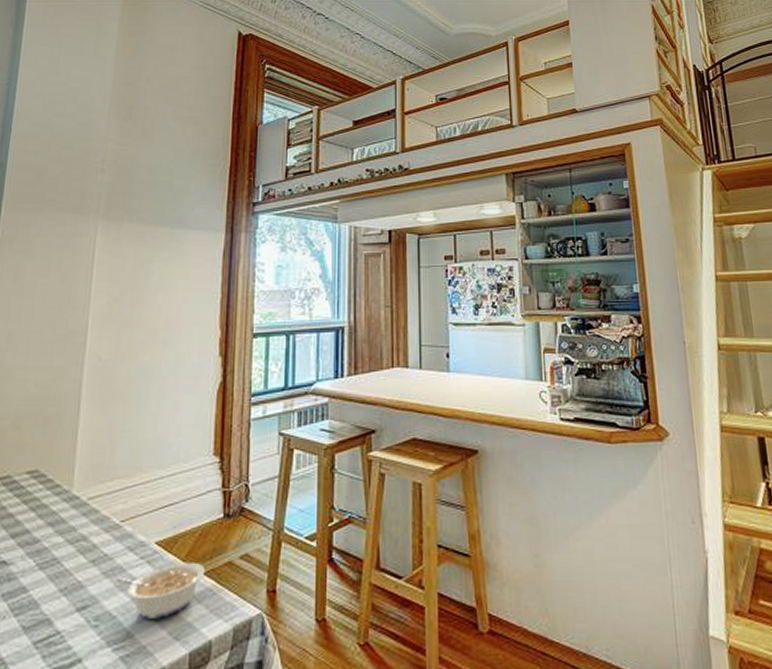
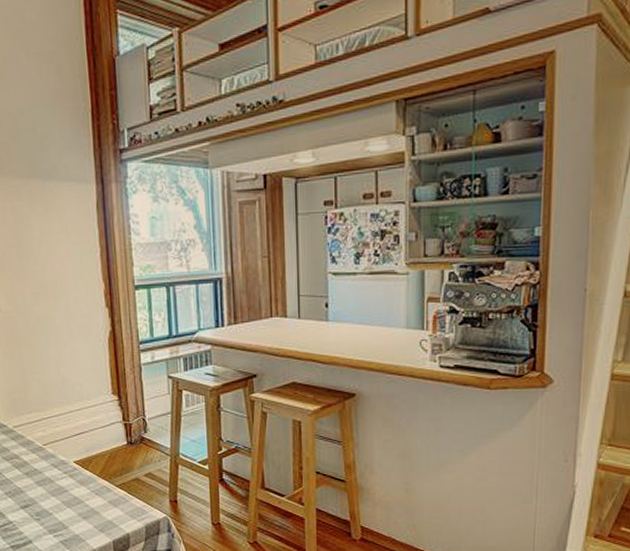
legume: present [115,562,206,619] -> none [47,477,118,516]

